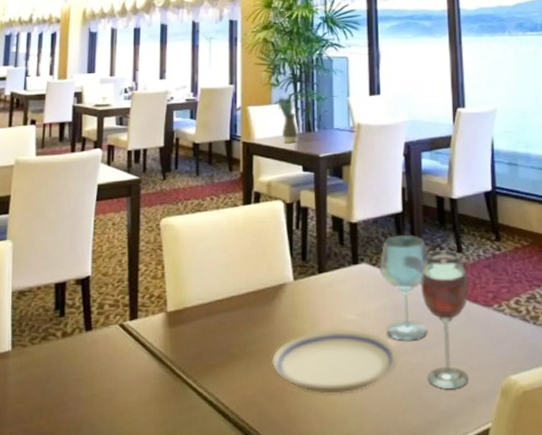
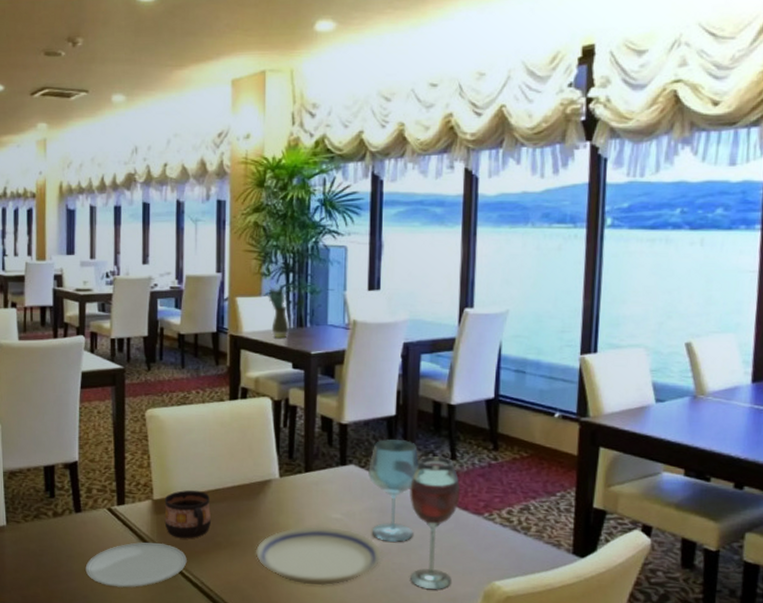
plate: none [94,358,201,412] -> present [85,542,187,588]
cup: none [178,299,226,352] -> present [164,490,211,539]

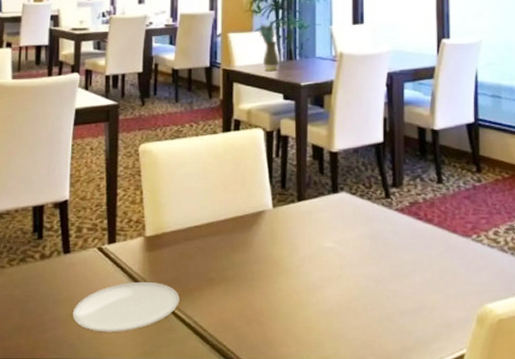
cup: present [164,490,211,539] -> none [157,224,204,276]
plate: present [256,526,382,586] -> none [250,257,376,319]
wine glass: present [368,439,419,542] -> none [359,166,407,268]
wineglass: present [410,456,460,589] -> none [400,181,447,315]

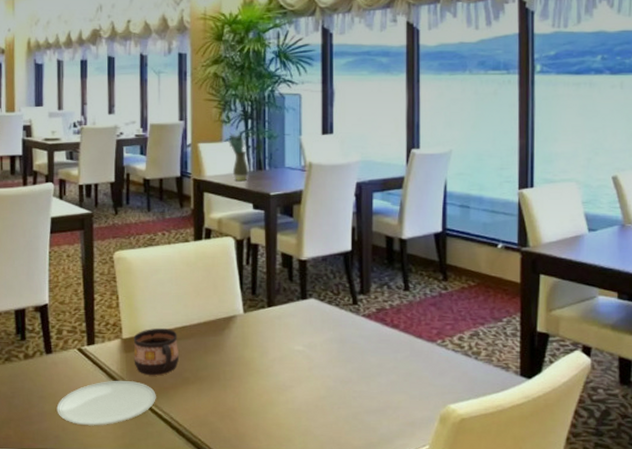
cup: none [157,224,204,276] -> present [133,328,179,376]

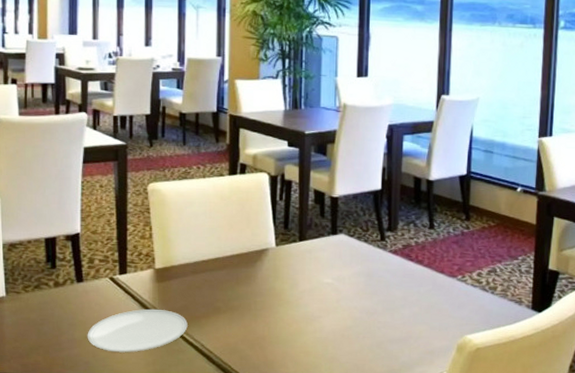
cup: present [133,328,179,376] -> none [166,259,211,305]
vase: present [228,133,250,182] -> none [265,72,286,119]

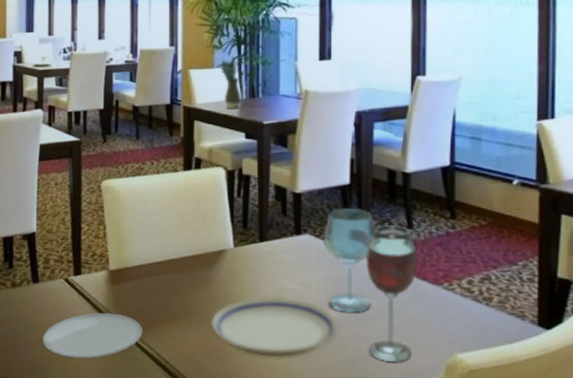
plate: none [254,290,369,344] -> present [212,297,339,358]
vase: none [265,72,286,119] -> present [220,59,243,110]
wine glass: none [356,211,402,303] -> present [323,208,375,313]
wineglass: none [393,226,437,344] -> present [366,225,417,362]

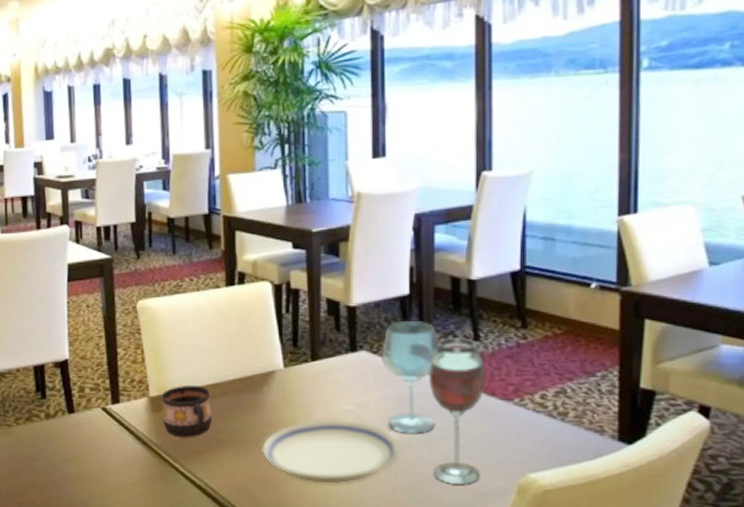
plate: present [42,312,142,359] -> none [81,442,188,492]
cup: none [120,260,166,310] -> present [161,385,212,438]
vase: present [220,59,243,110] -> none [262,161,288,217]

